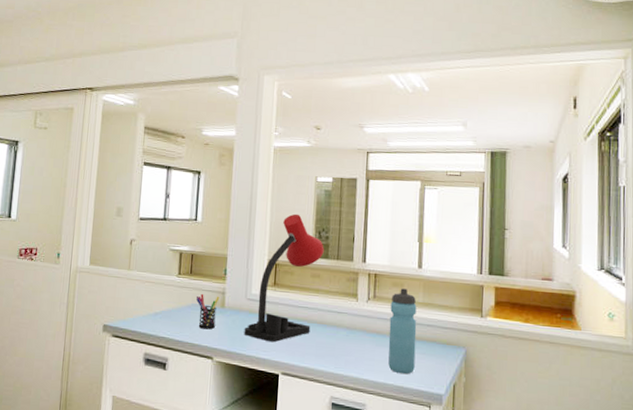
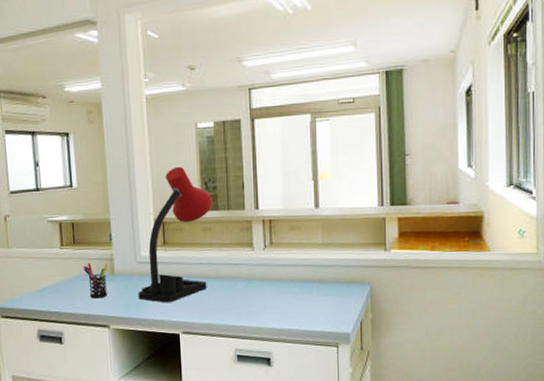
water bottle: present [388,288,417,375] -> none [288,231,319,318]

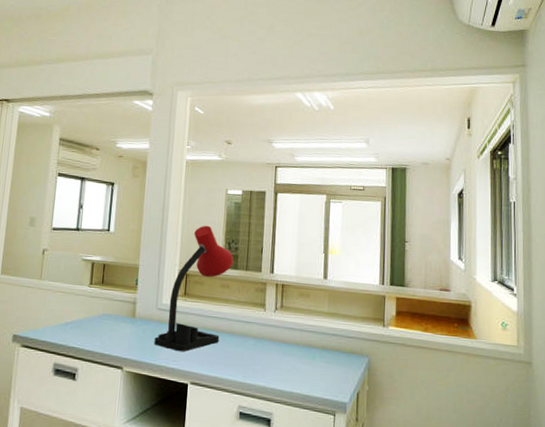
pen holder: present [84,262,108,299] -> none [107,303,131,339]

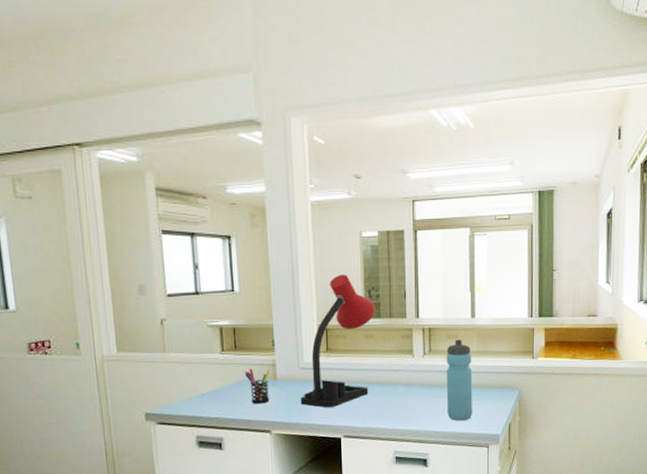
pen holder: none [107,303,131,339] -> present [245,368,270,404]
water bottle: none [294,298,322,383] -> present [446,339,473,421]

